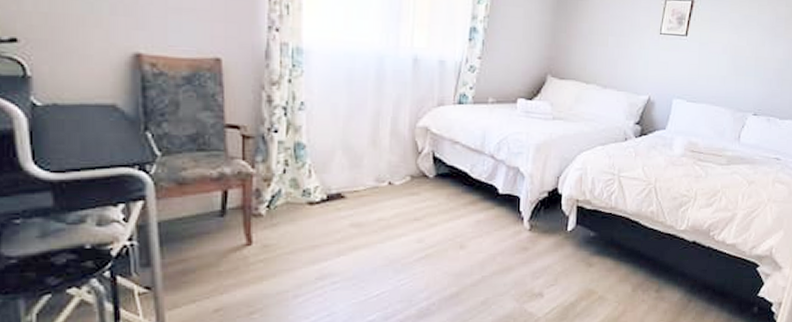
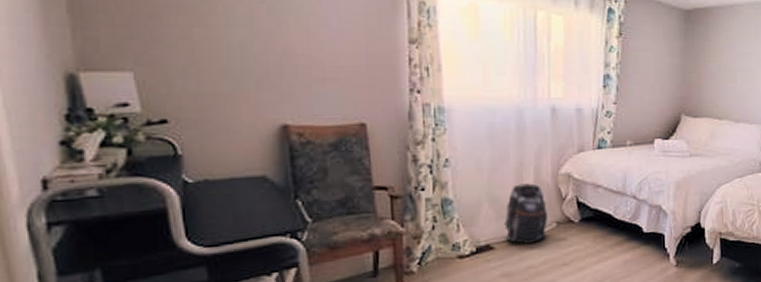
backpack: none [357,133,402,196] -> present [504,183,548,245]

